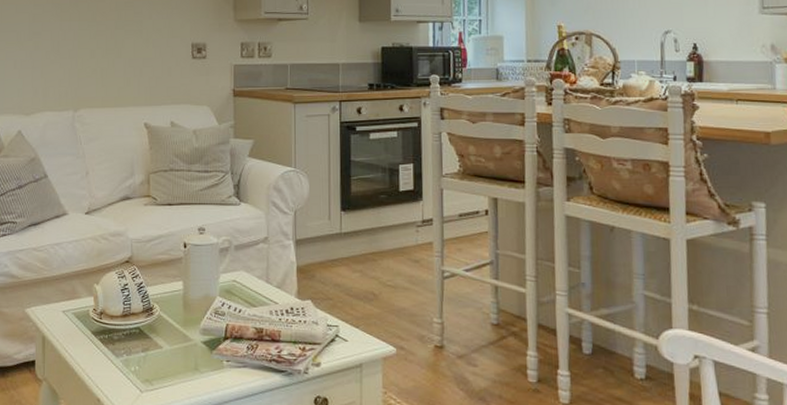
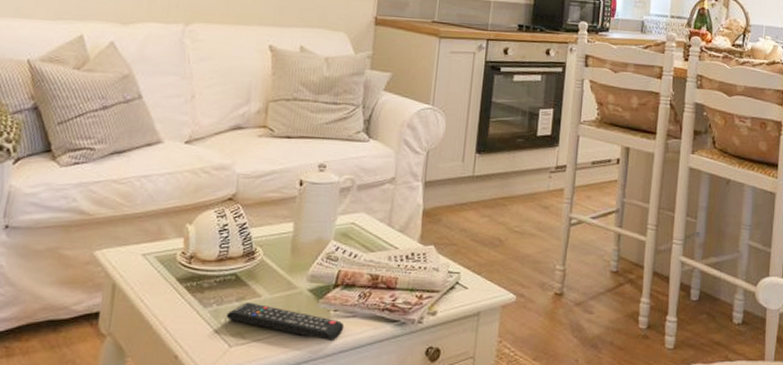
remote control: none [135,353,237,390] -> present [226,302,345,342]

